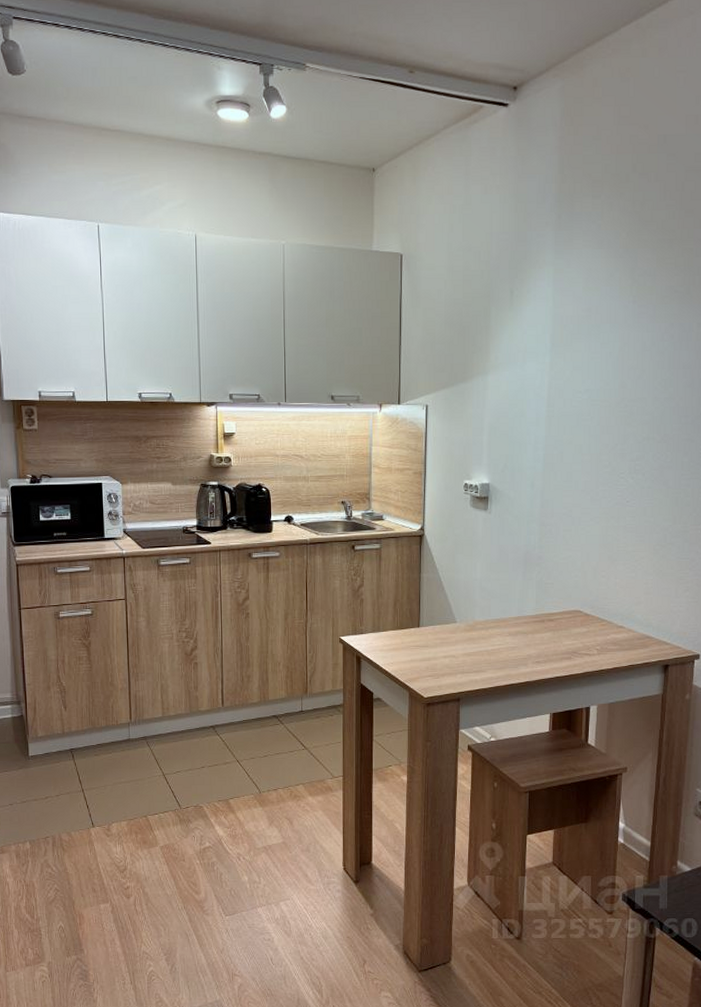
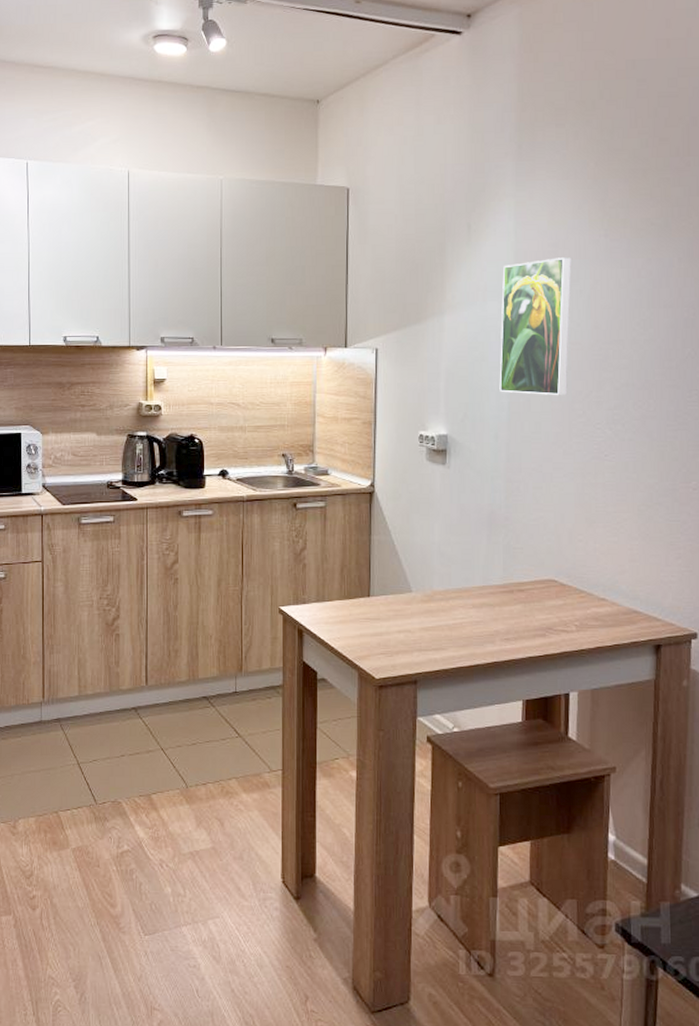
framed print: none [536,322,604,449] -> present [499,257,572,396]

